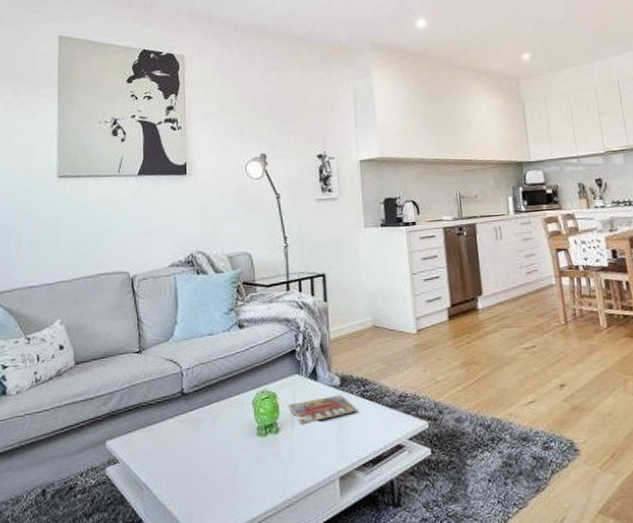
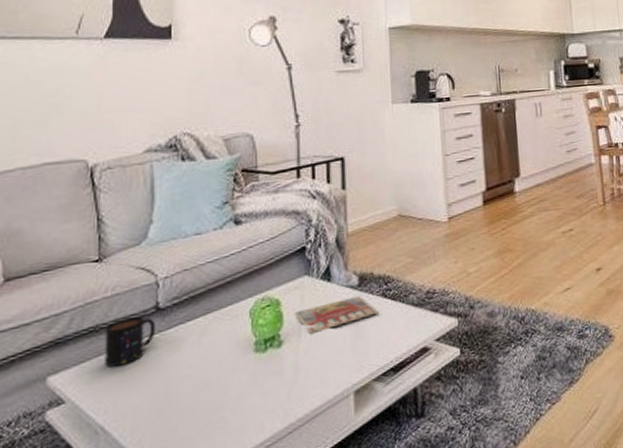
mug: none [145,398,182,439] -> present [105,315,156,368]

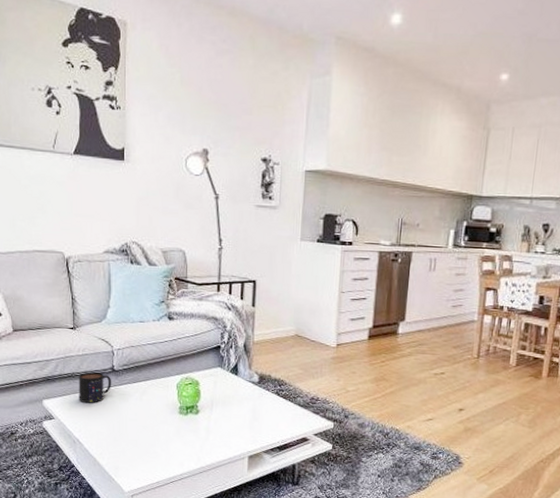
magazine: present [294,295,379,334] -> none [208,390,272,410]

